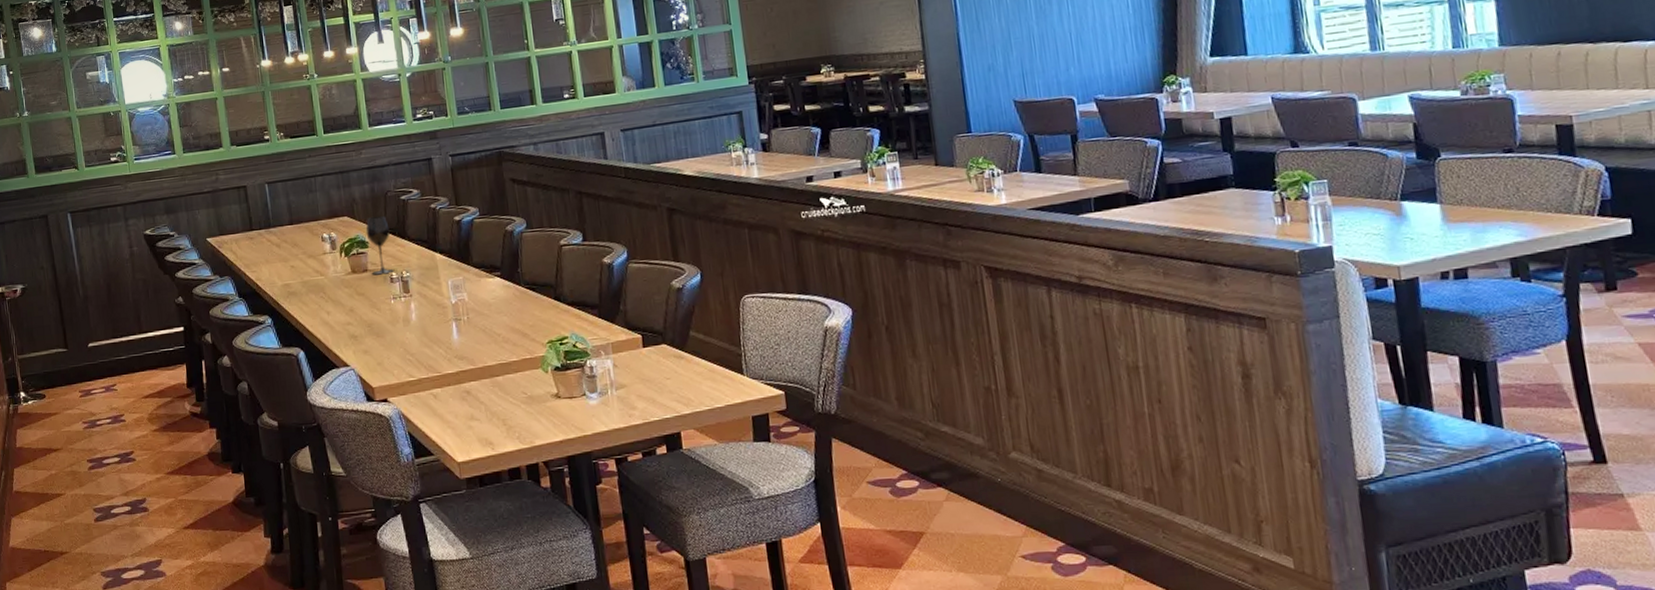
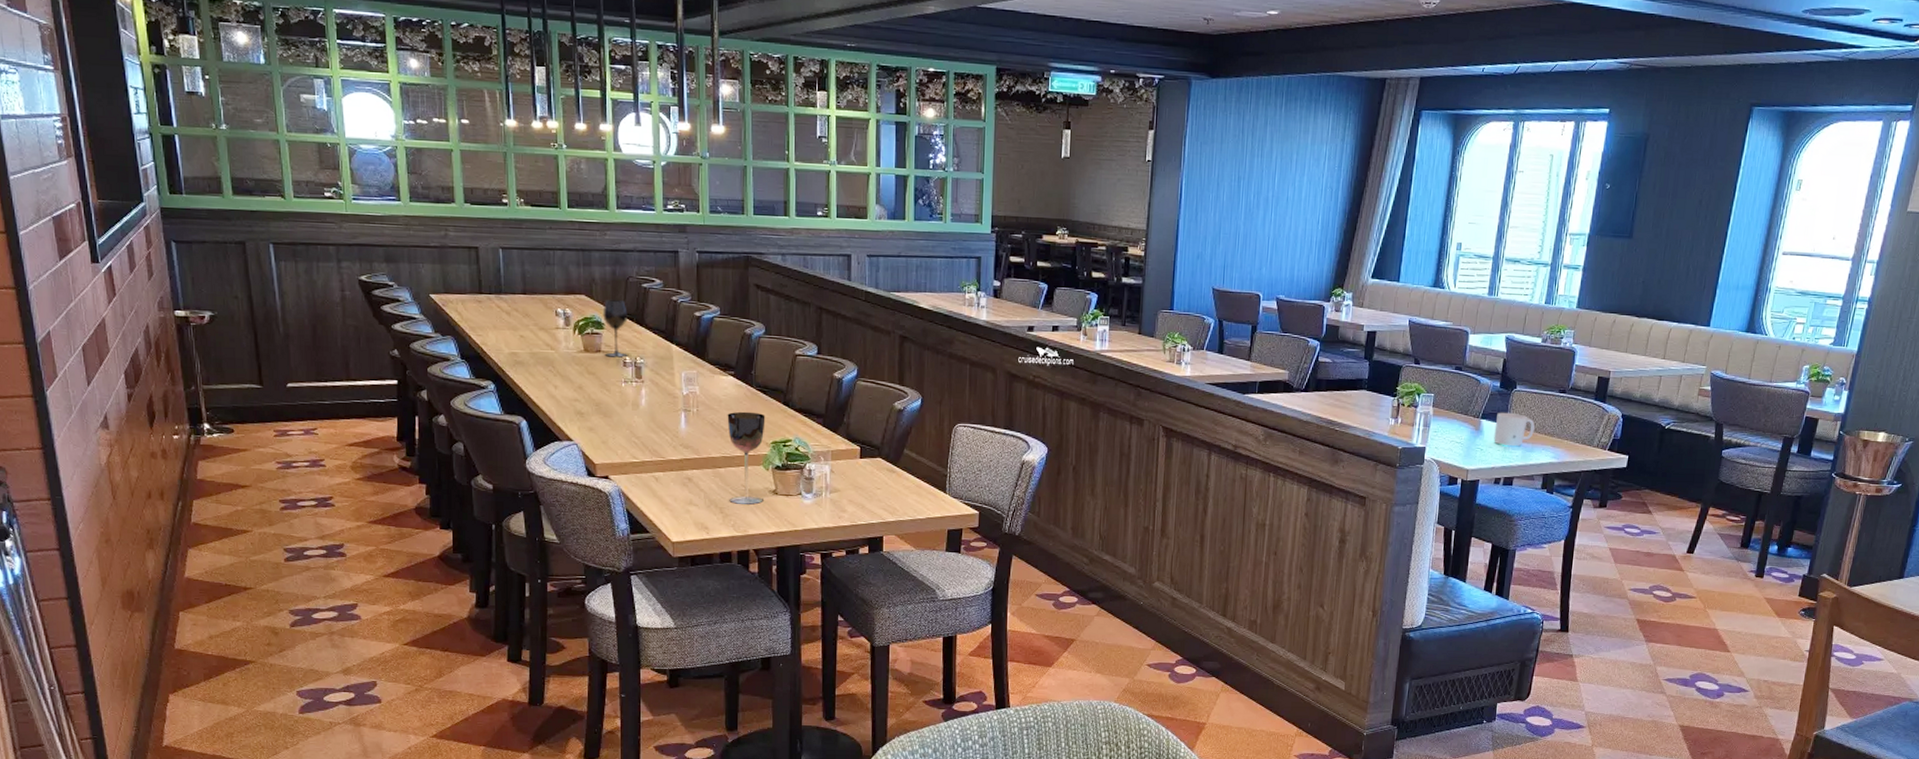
wineglass: none [498,312,547,414] -> present [727,411,765,505]
mug: none [1422,187,1481,230] -> present [1493,412,1535,447]

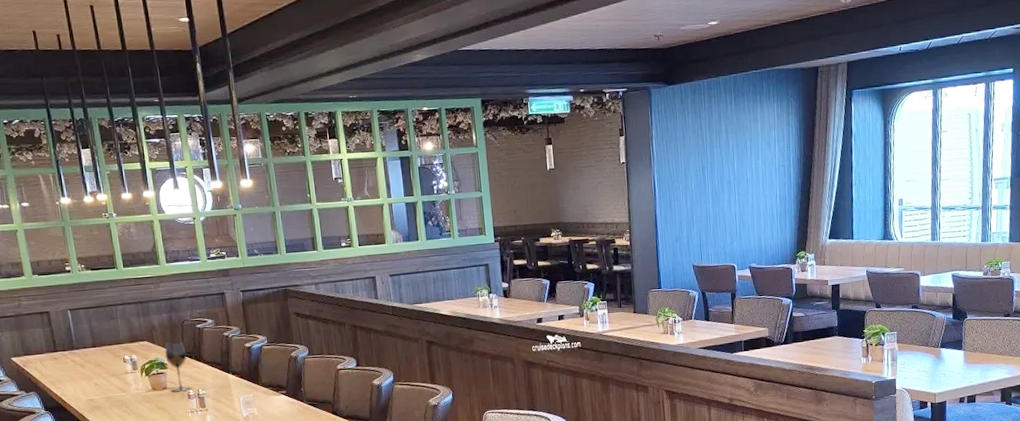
mug: present [1493,412,1535,447] -> none [953,339,988,369]

